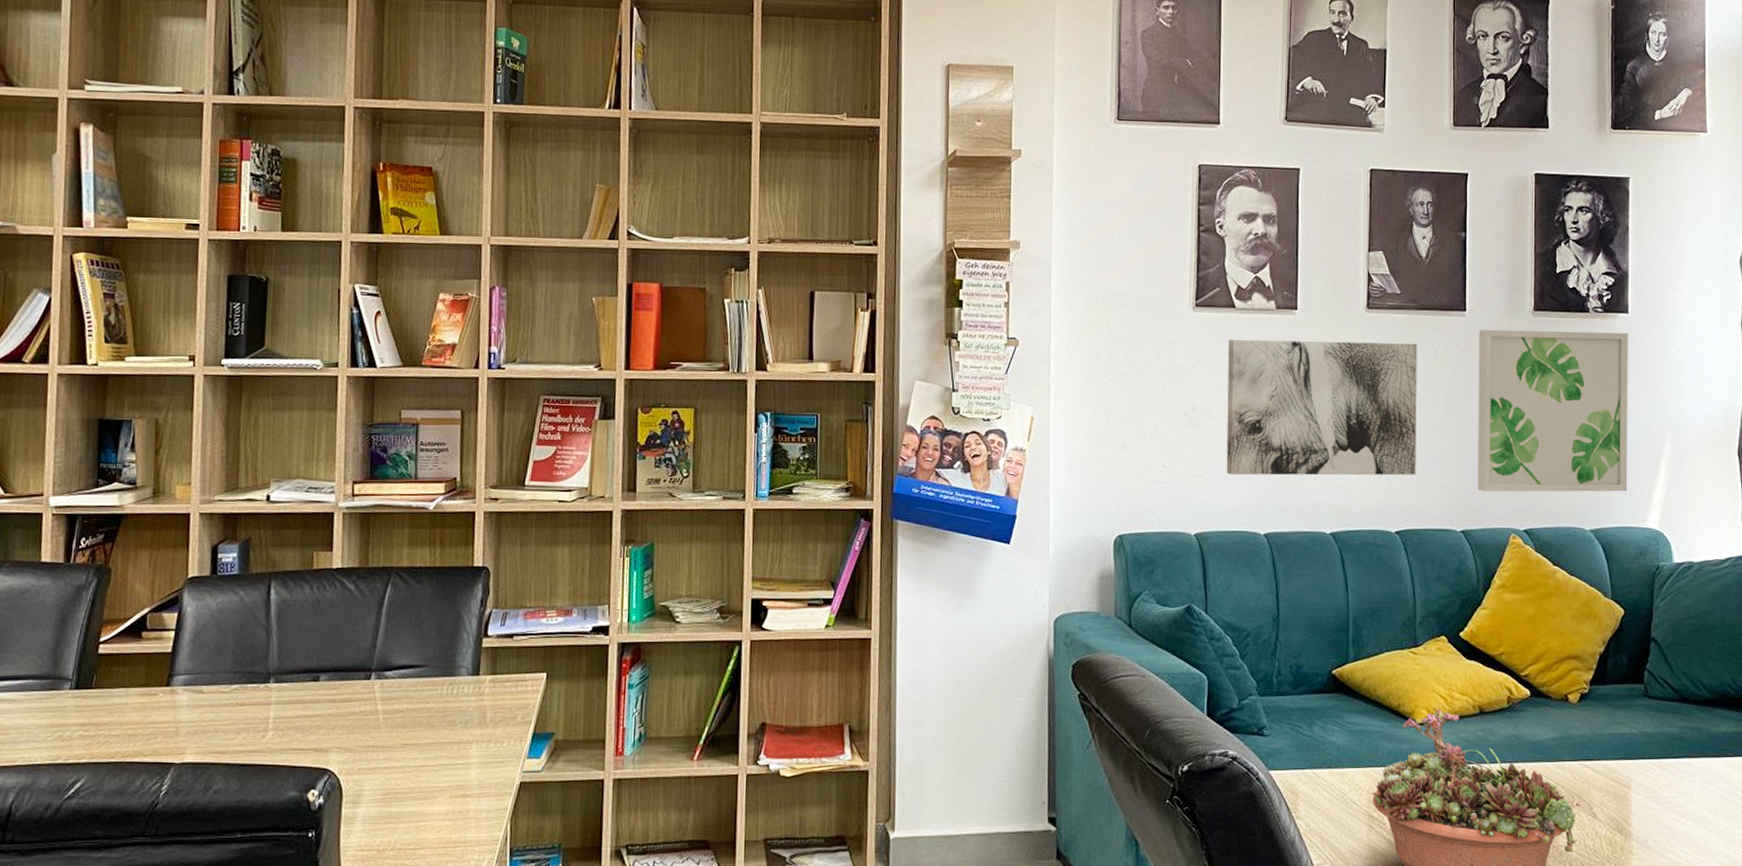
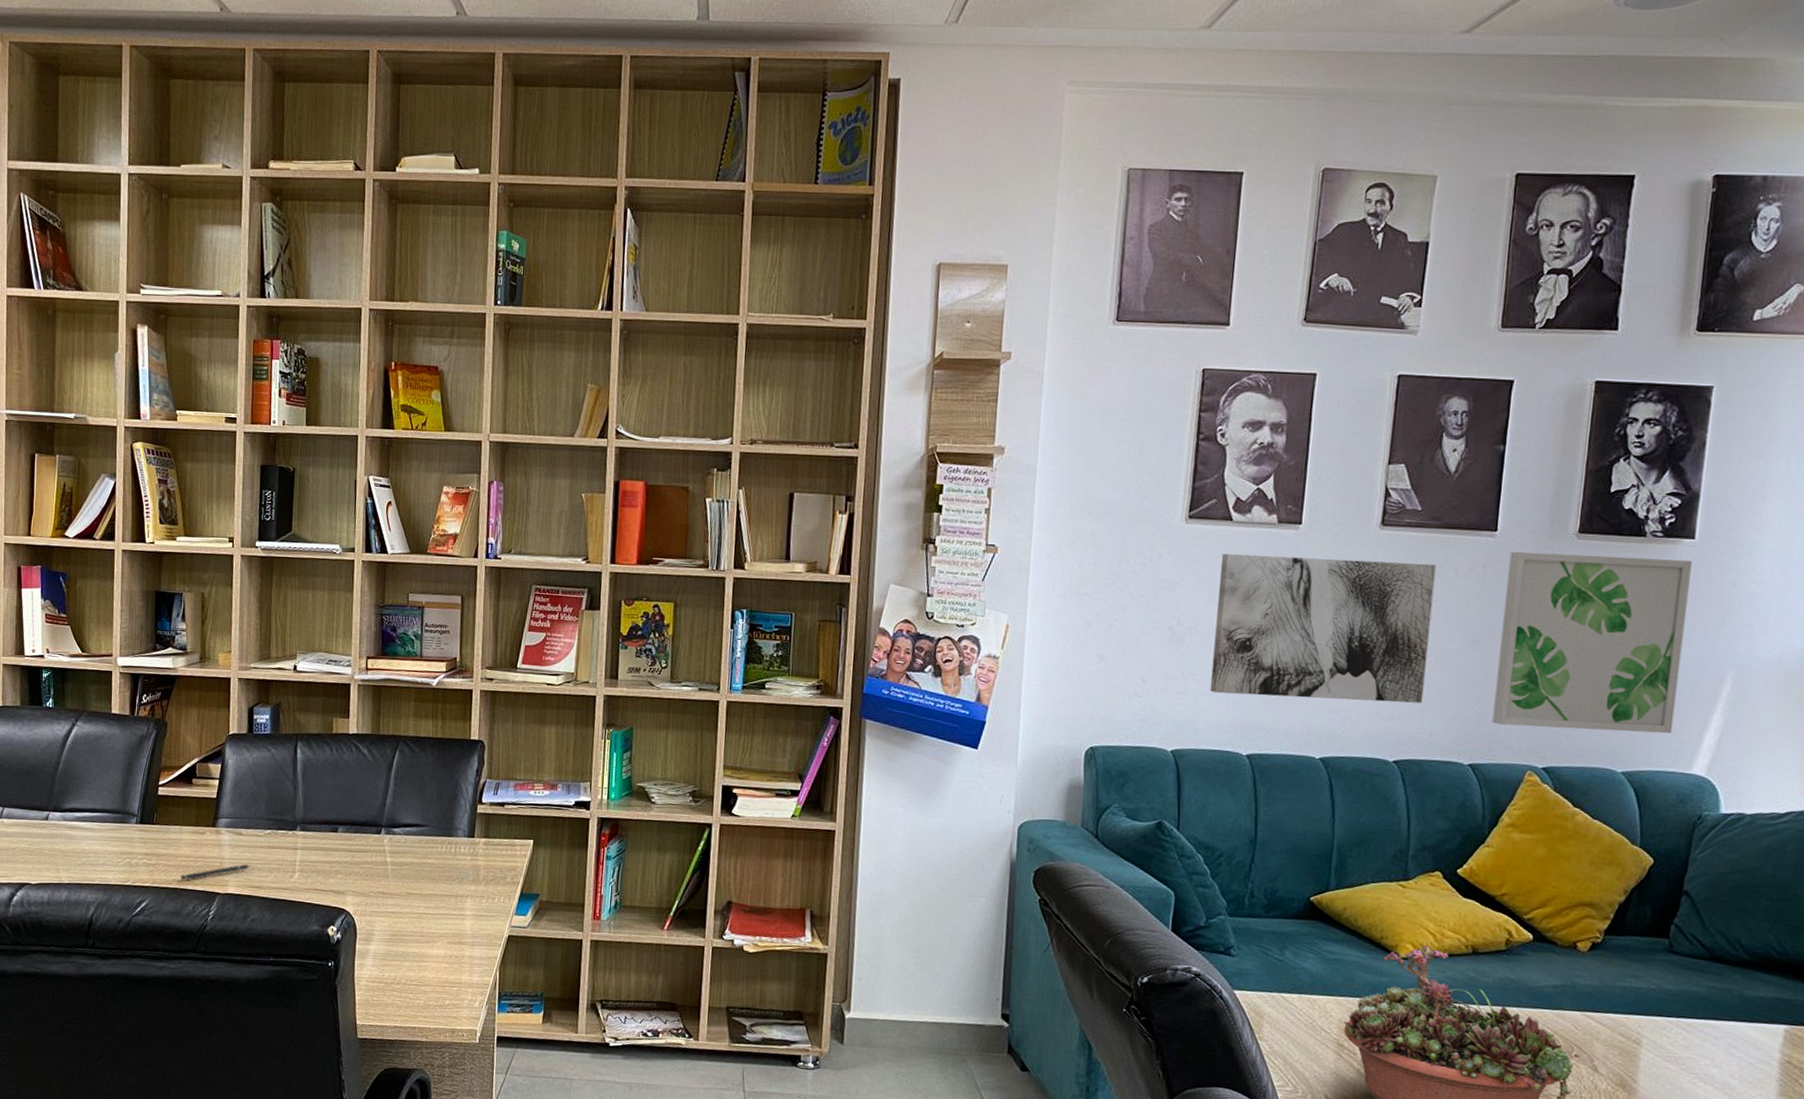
pen: none [125,727,214,752] -> present [180,864,251,881]

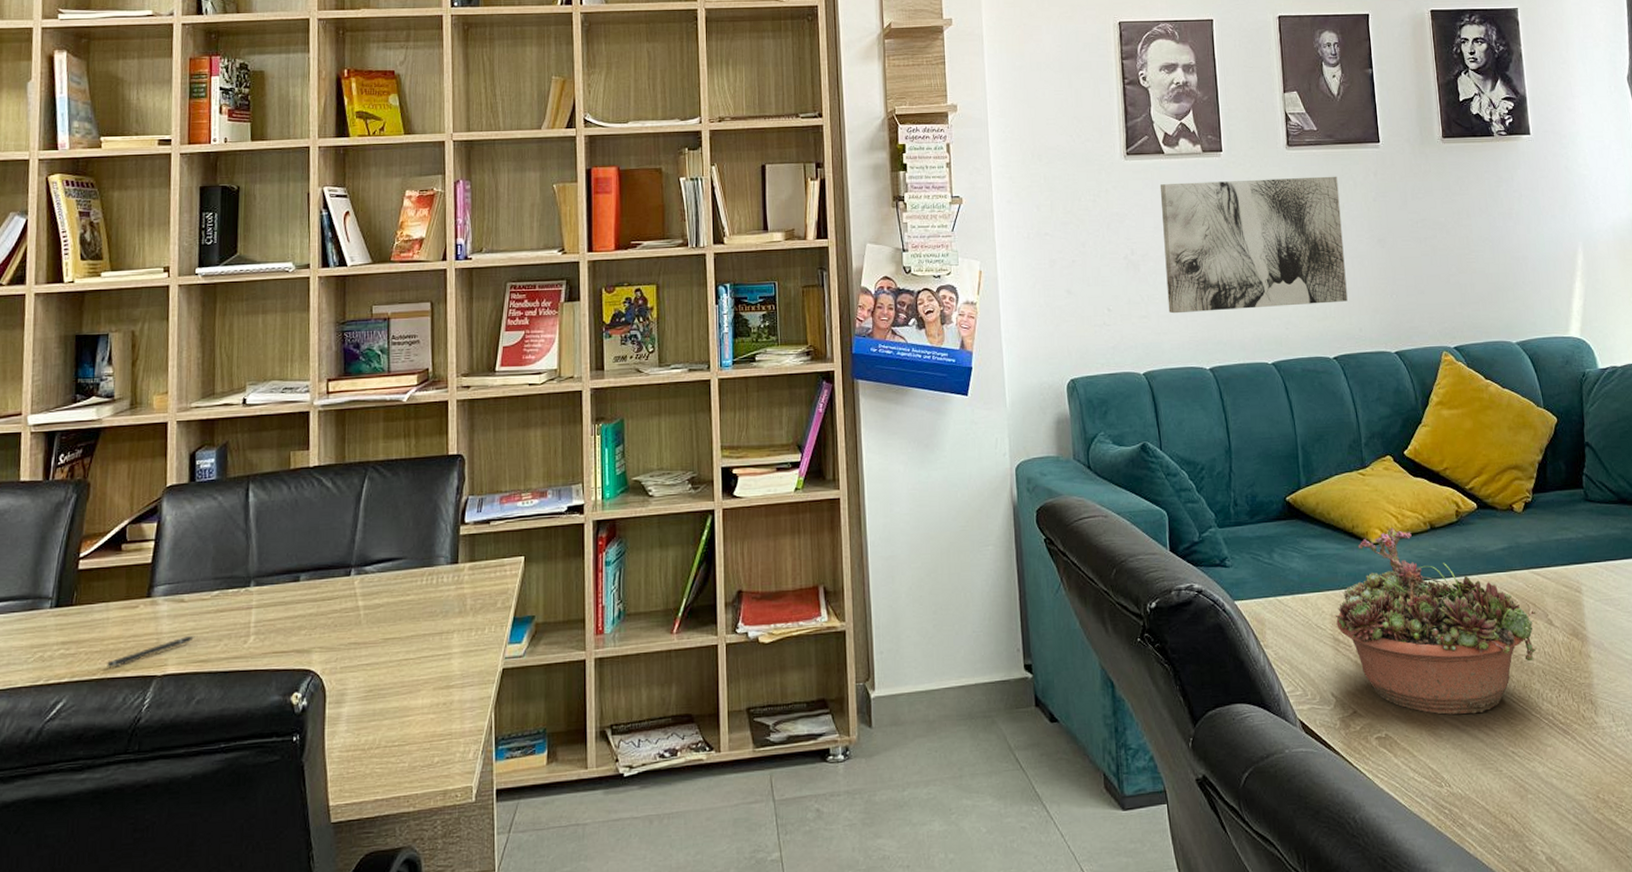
wall art: present [1492,551,1692,734] -> none [1393,153,1548,313]

